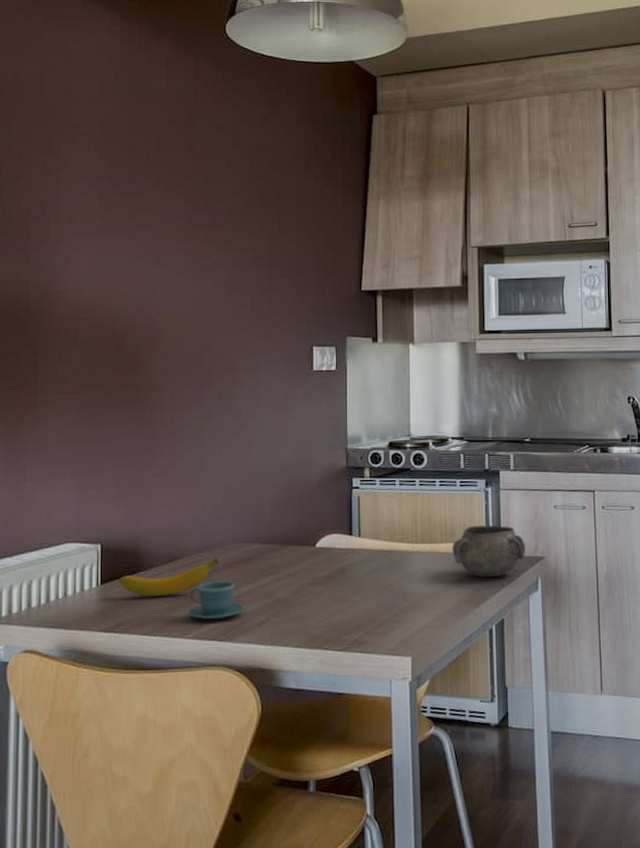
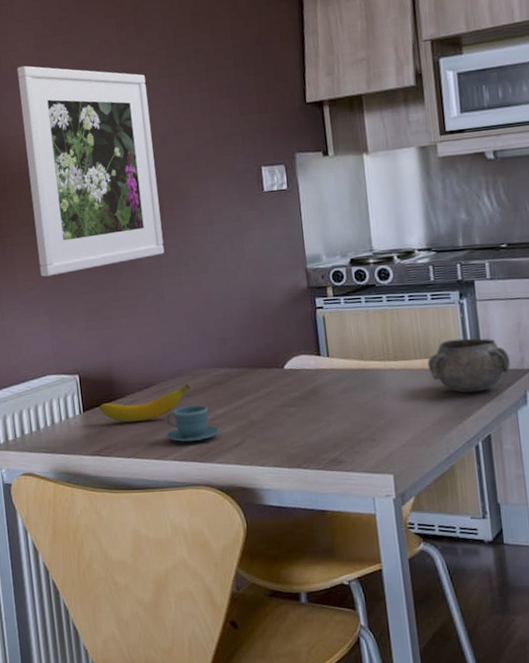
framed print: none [73,221,208,438] -> present [17,65,165,277]

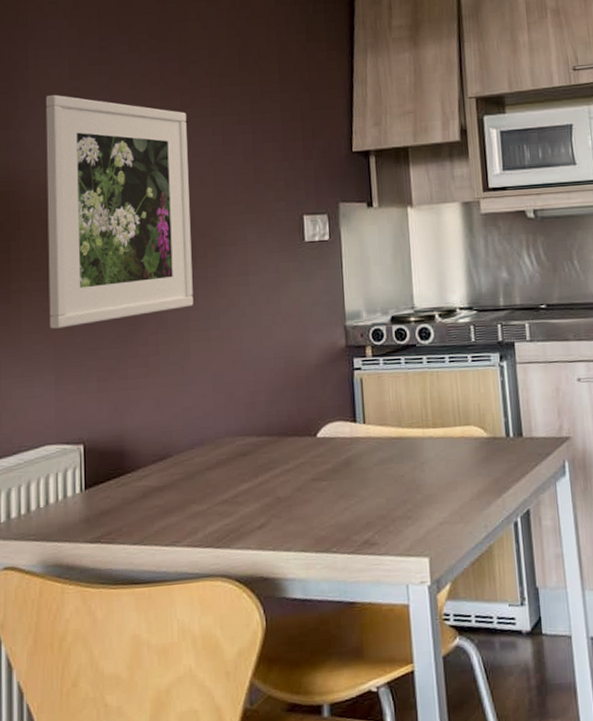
banana: present [98,383,190,422] -> none [103,454,212,501]
teacup: present [166,404,220,442] -> none [181,479,242,524]
decorative bowl: present [427,338,510,393] -> none [467,403,549,464]

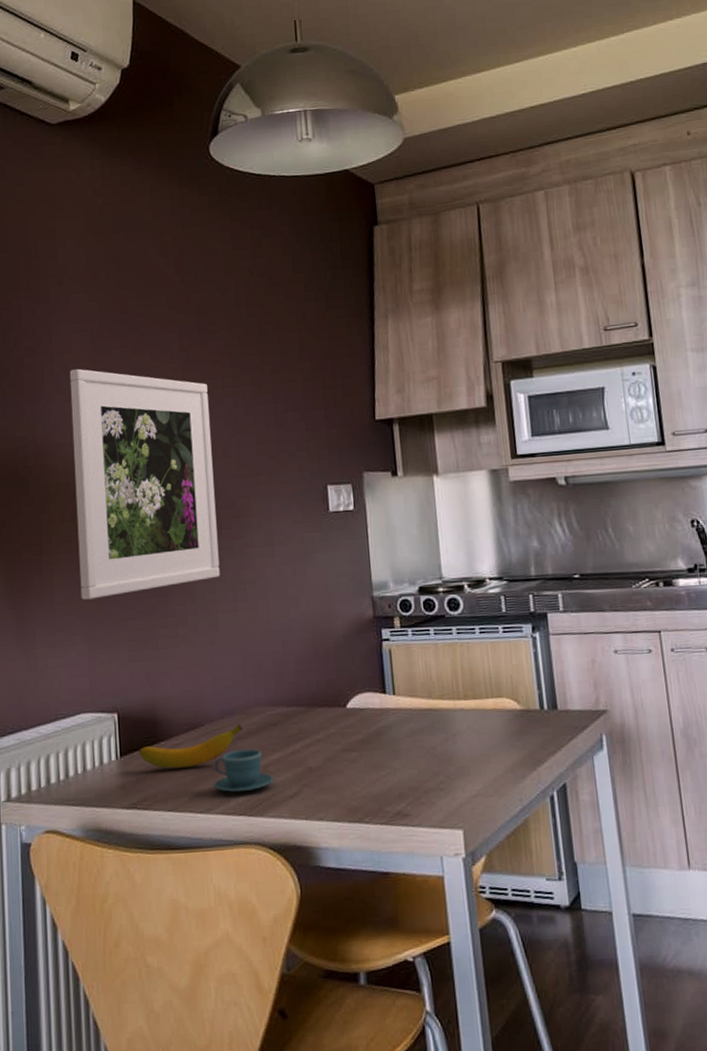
banana: none [103,454,212,501] -> present [138,723,243,769]
teacup: none [181,479,242,524] -> present [214,748,274,792]

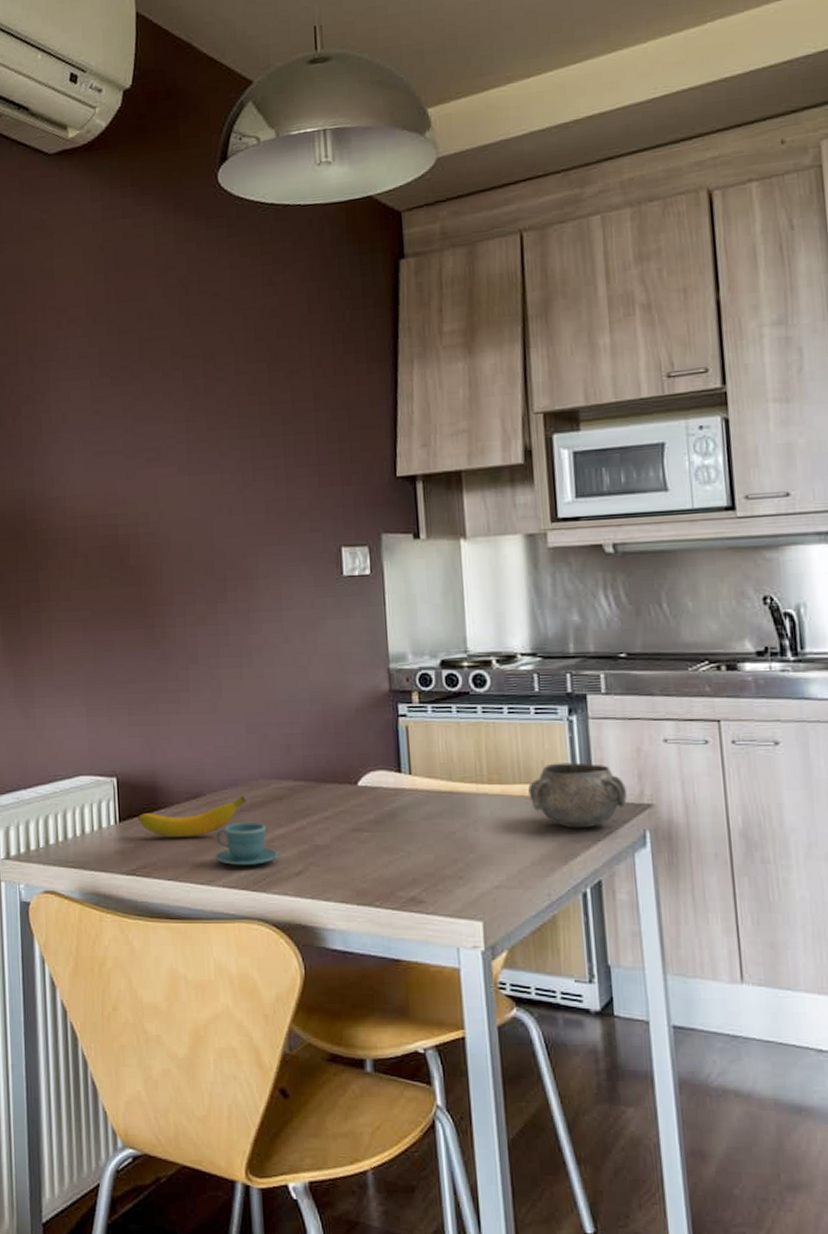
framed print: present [69,368,220,600] -> none [68,418,224,660]
decorative bowl: none [499,675,585,737] -> present [528,762,627,829]

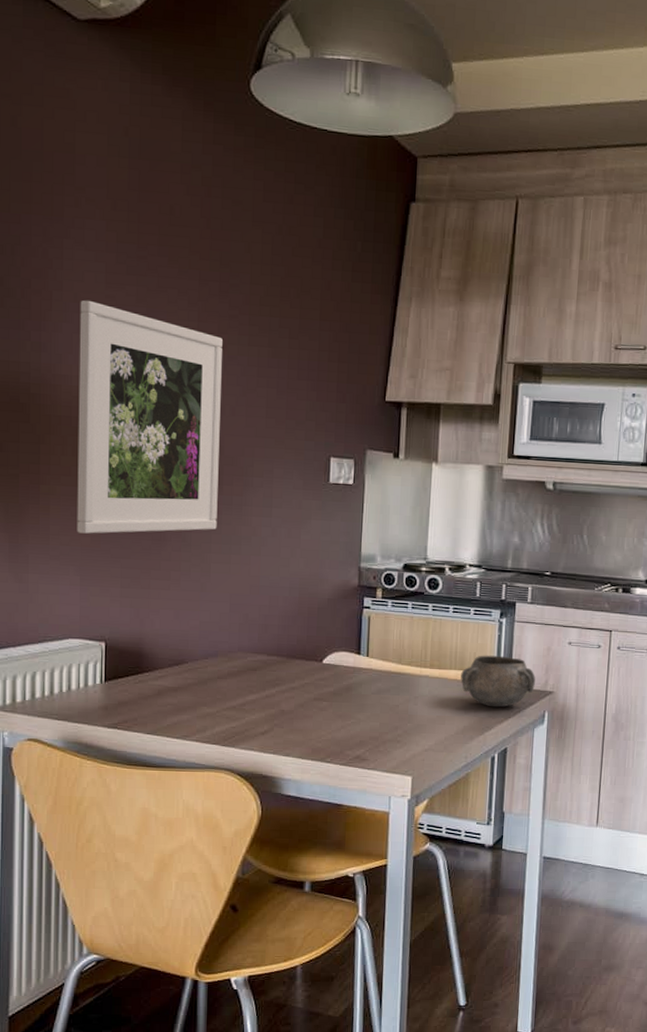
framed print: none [68,418,224,660] -> present [77,300,223,534]
banana: present [137,795,246,838] -> none [122,665,224,698]
teacup: present [215,821,278,865] -> none [192,687,248,724]

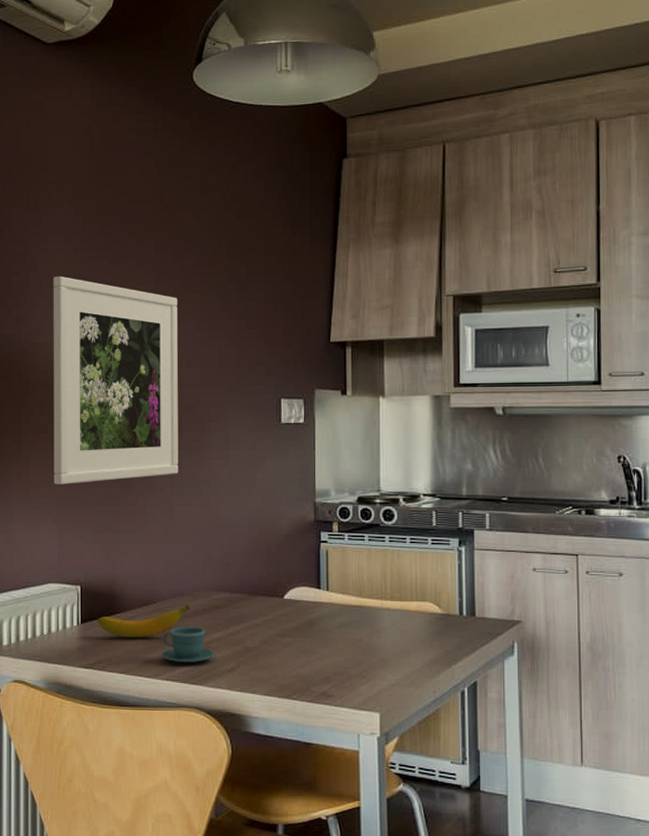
banana: none [122,665,224,698] -> present [97,604,190,638]
teacup: none [192,687,248,724] -> present [162,626,214,662]
decorative bowl: present [461,655,535,708] -> none [423,585,501,639]

